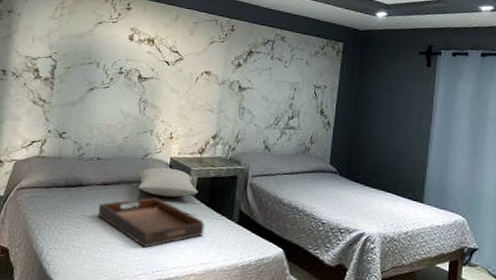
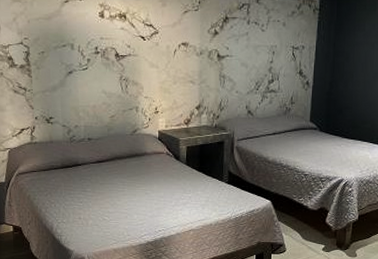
serving tray: present [98,197,205,248] -> none [97,169,198,212]
pillow: present [138,167,198,198] -> none [130,140,188,167]

